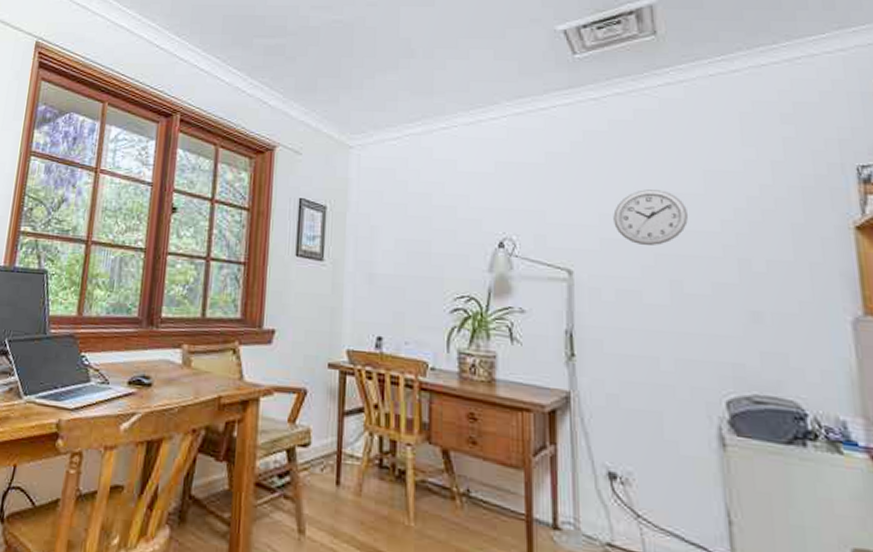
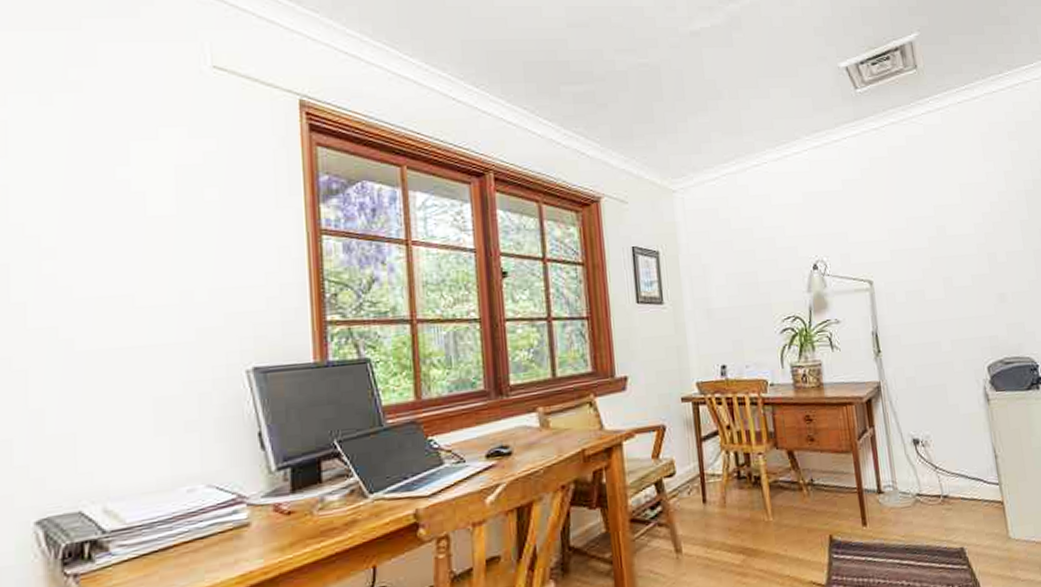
wall clock: present [613,189,688,245] -> none [898,204,952,252]

